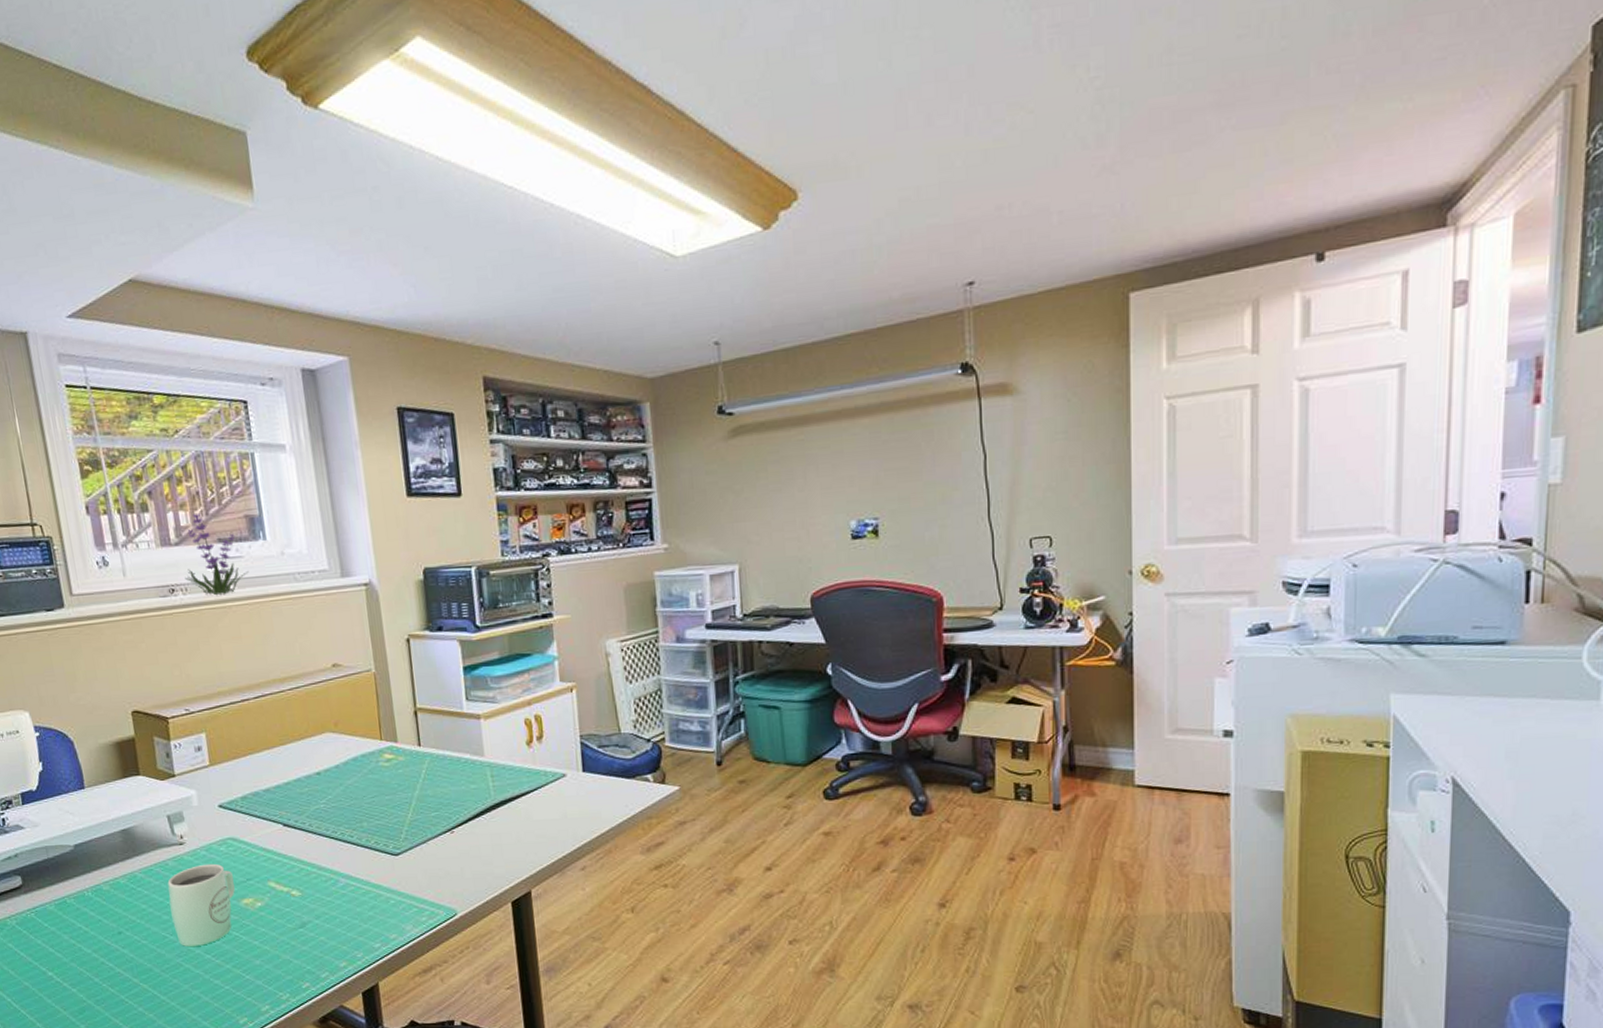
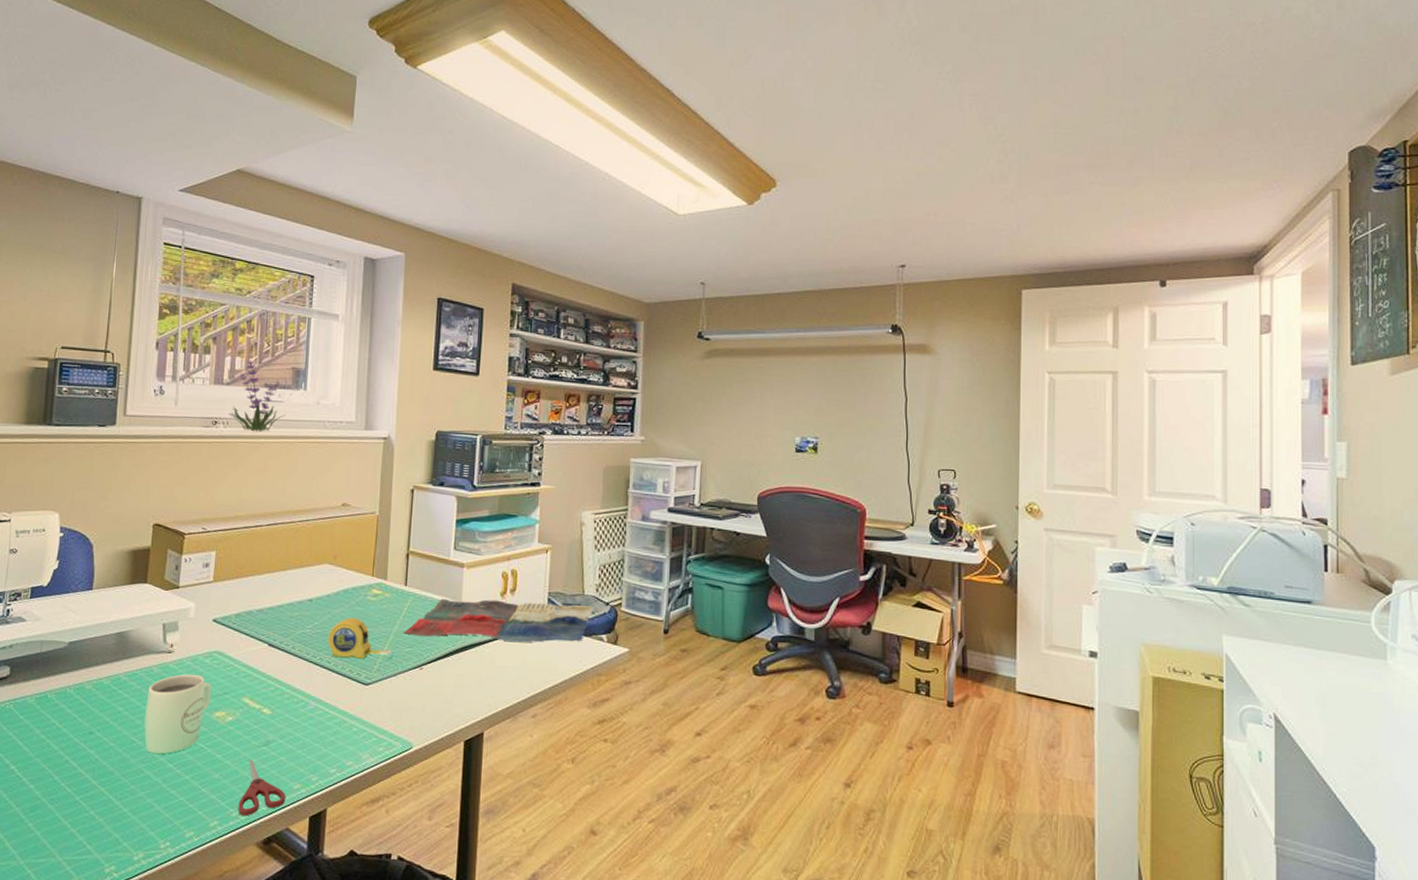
scissors: none [286,942,335,998] -> present [238,759,286,817]
tape measure: none [345,786,419,831] -> present [327,617,393,660]
fabric swatch: none [425,744,634,799] -> present [403,598,593,643]

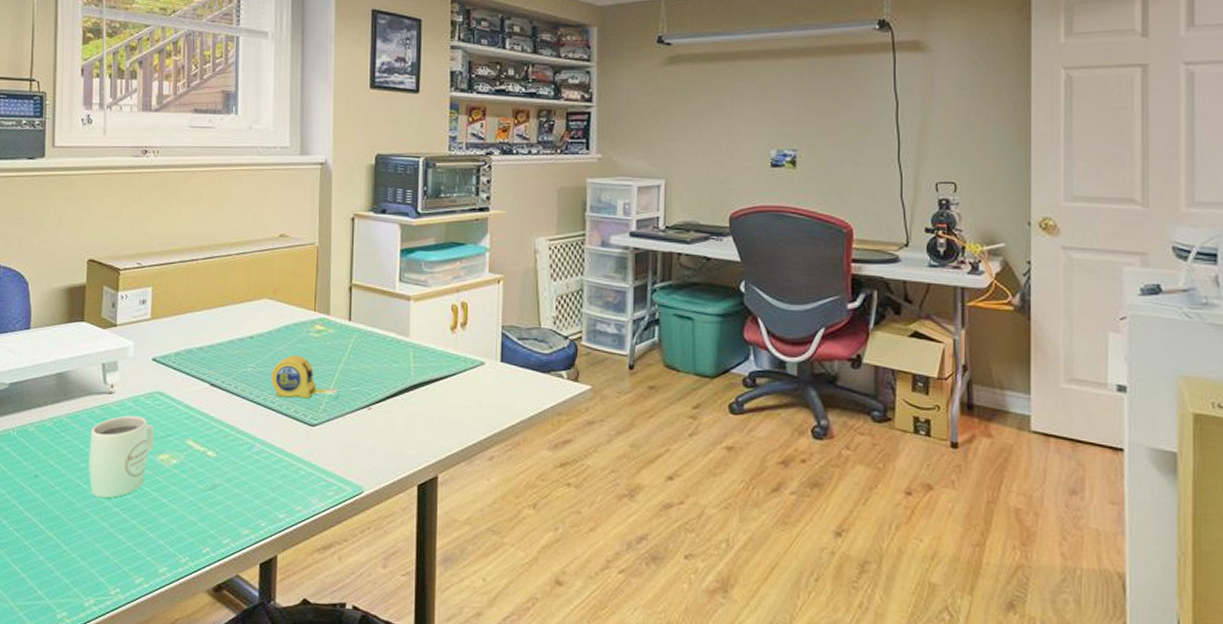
plant: present [229,360,286,432] -> none [159,84,217,161]
scissors: present [238,759,286,817] -> none [186,503,235,563]
fabric swatch: present [403,598,593,643] -> none [349,334,551,380]

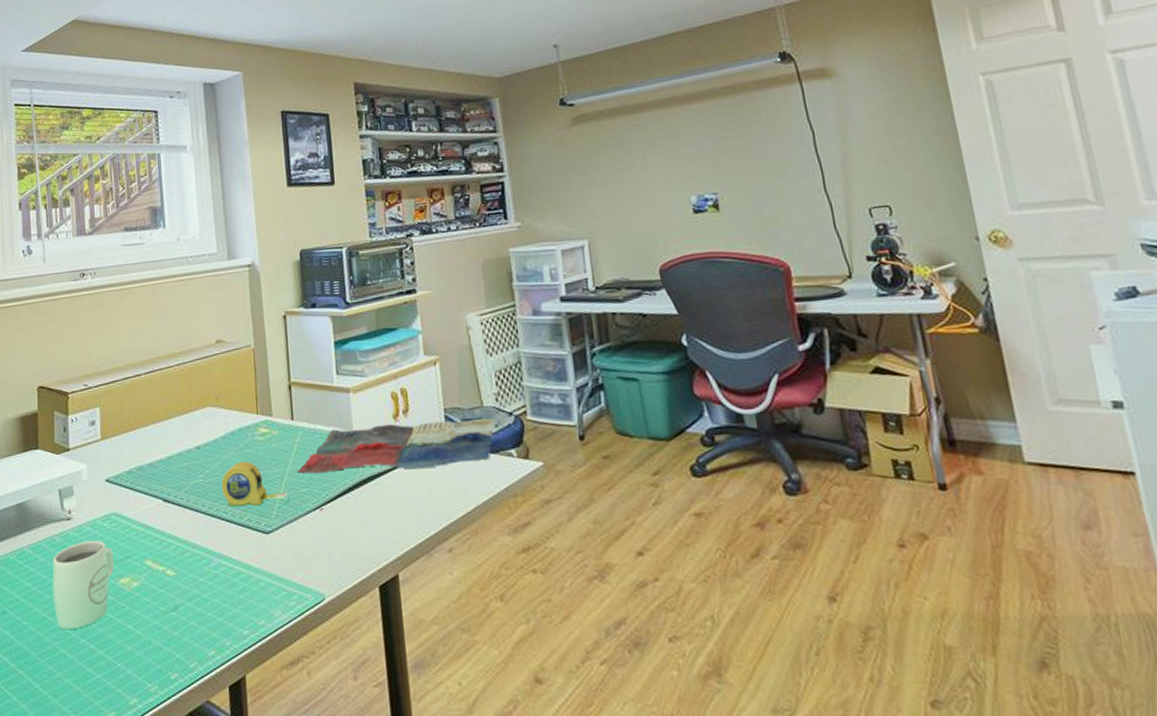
fabric swatch: none [349,334,551,380] -> present [297,418,496,474]

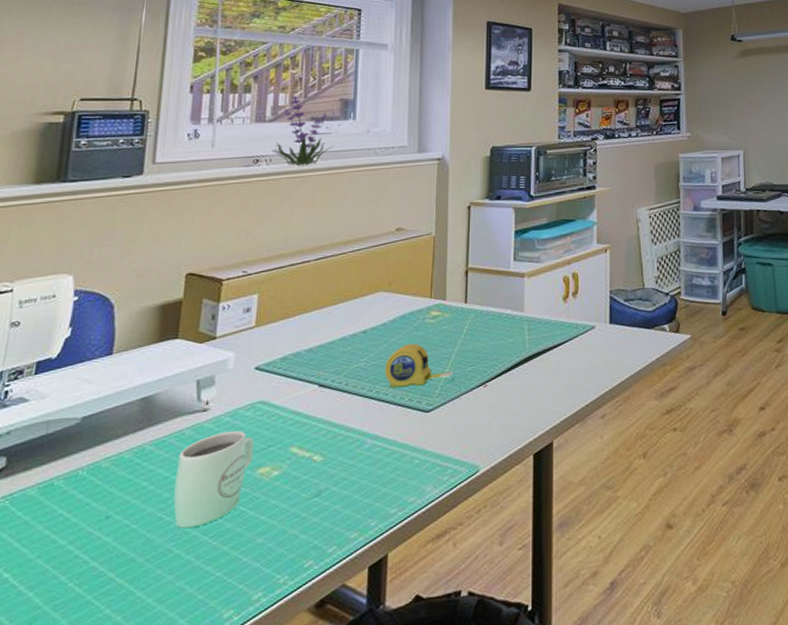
plant: none [94,206,149,279] -> present [272,95,334,167]
fabric swatch: present [297,418,496,474] -> none [465,298,654,354]

